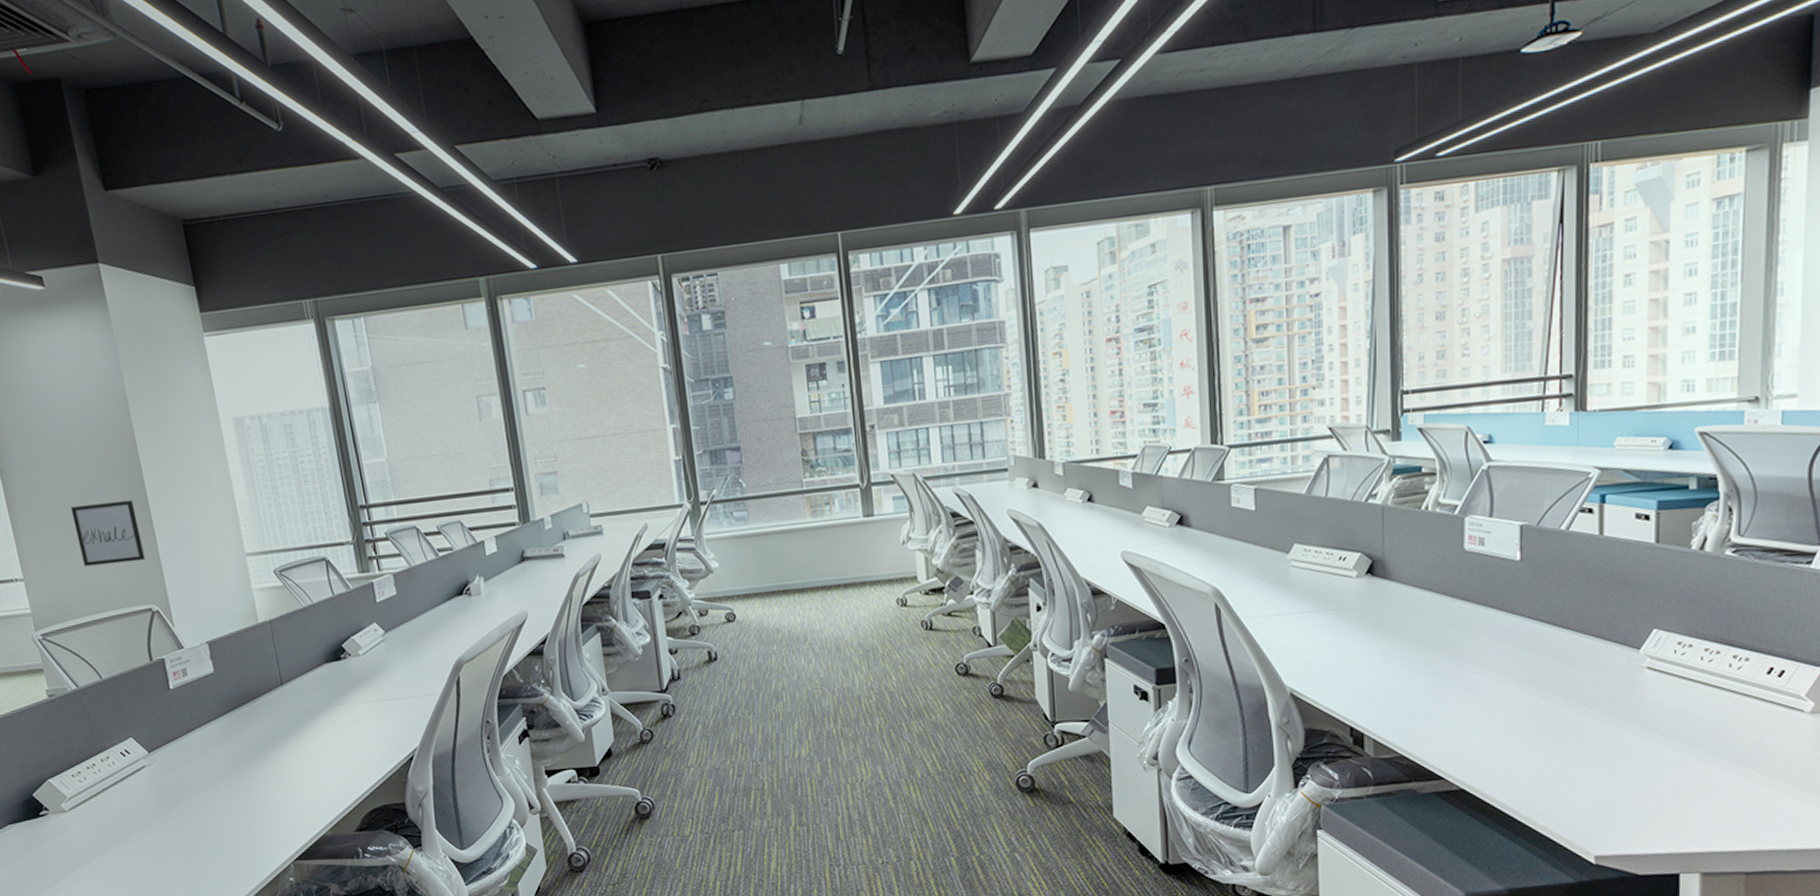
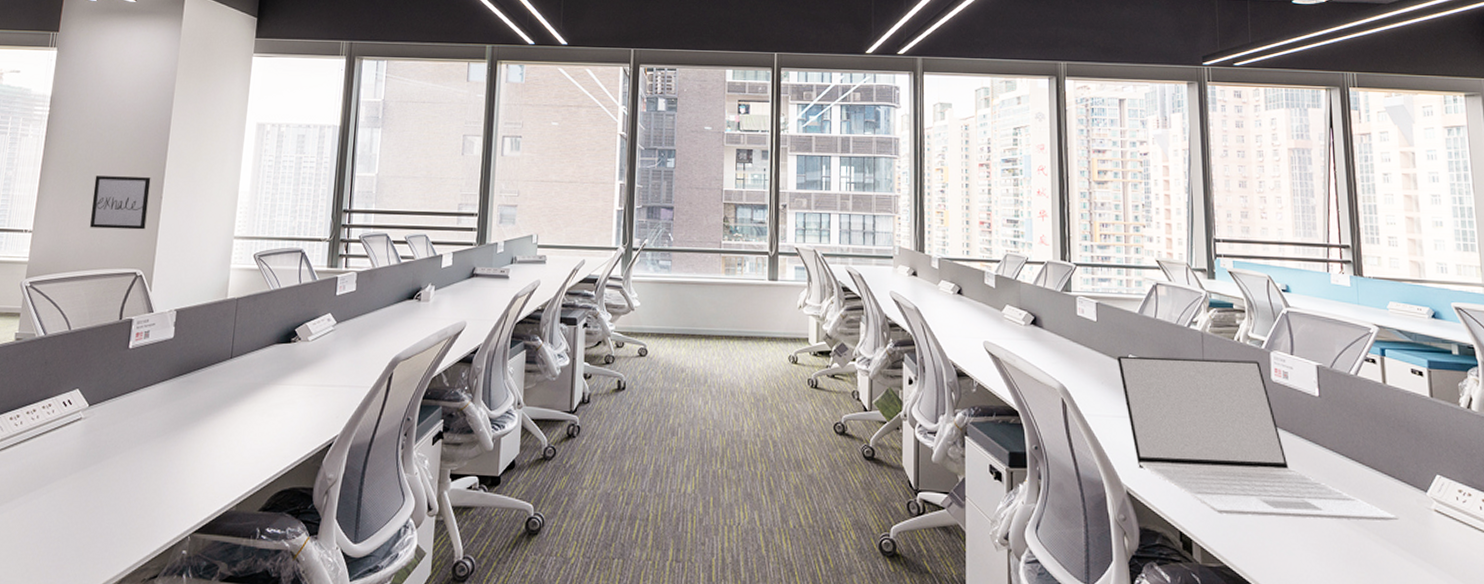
laptop: none [1280,530,1605,702] -> present [1118,355,1400,521]

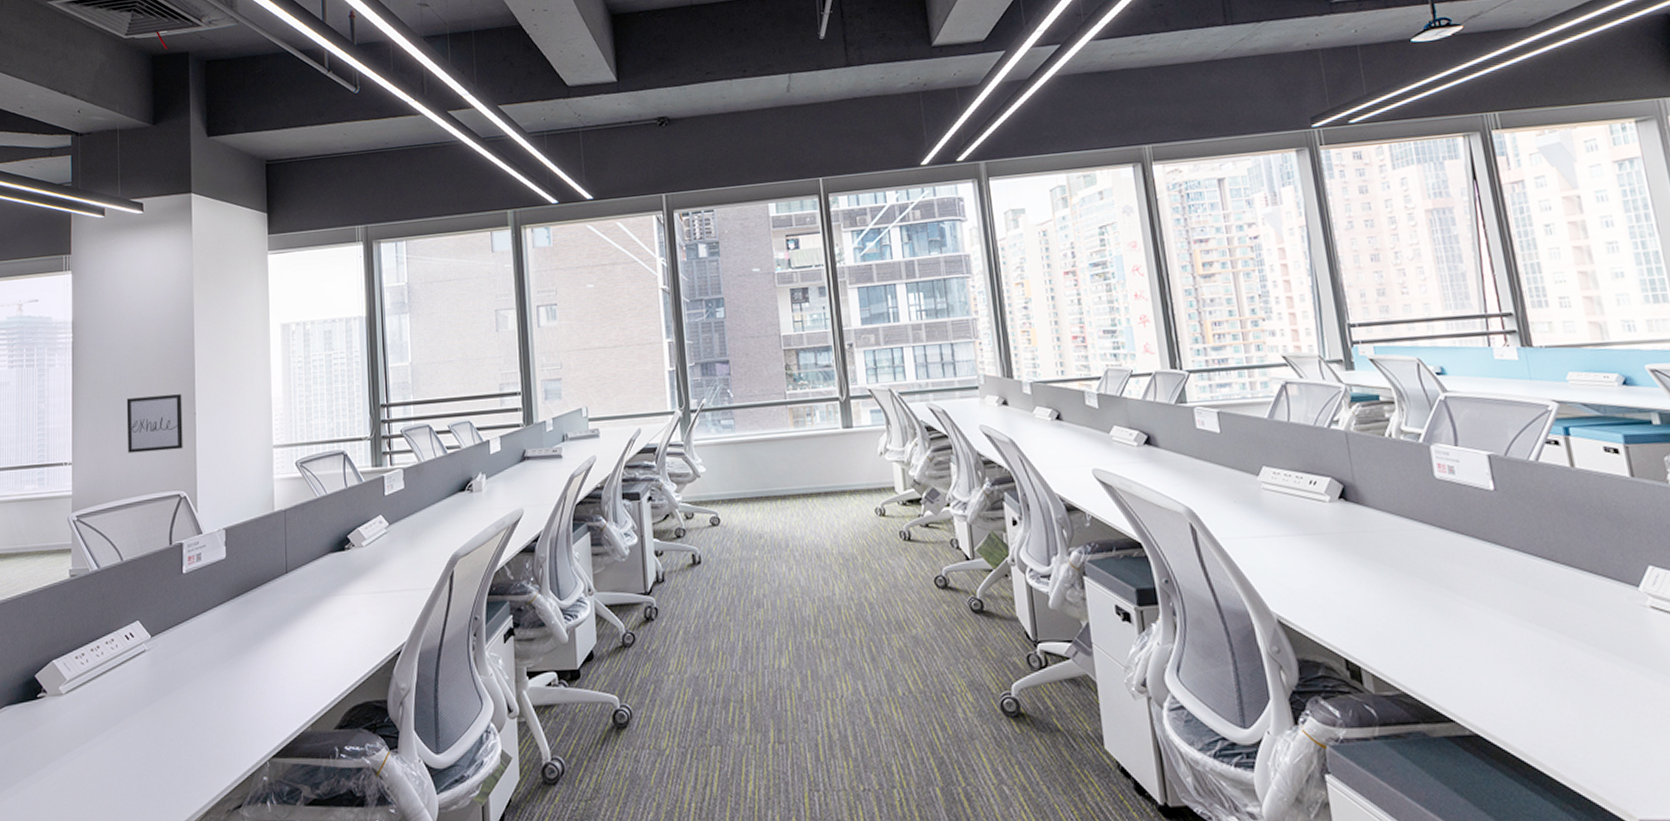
laptop: present [1118,355,1400,521] -> none [1249,457,1609,634]

